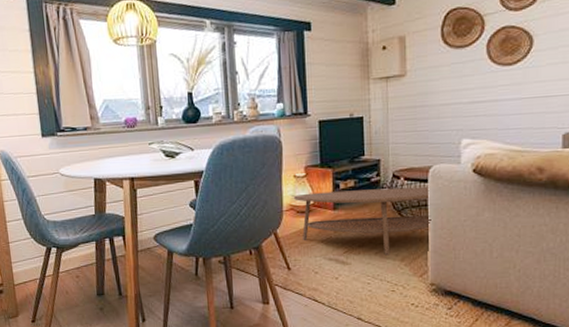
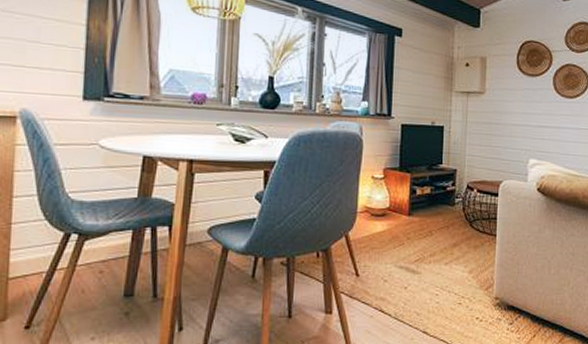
coffee table: present [294,186,431,256] -> none [370,196,499,267]

